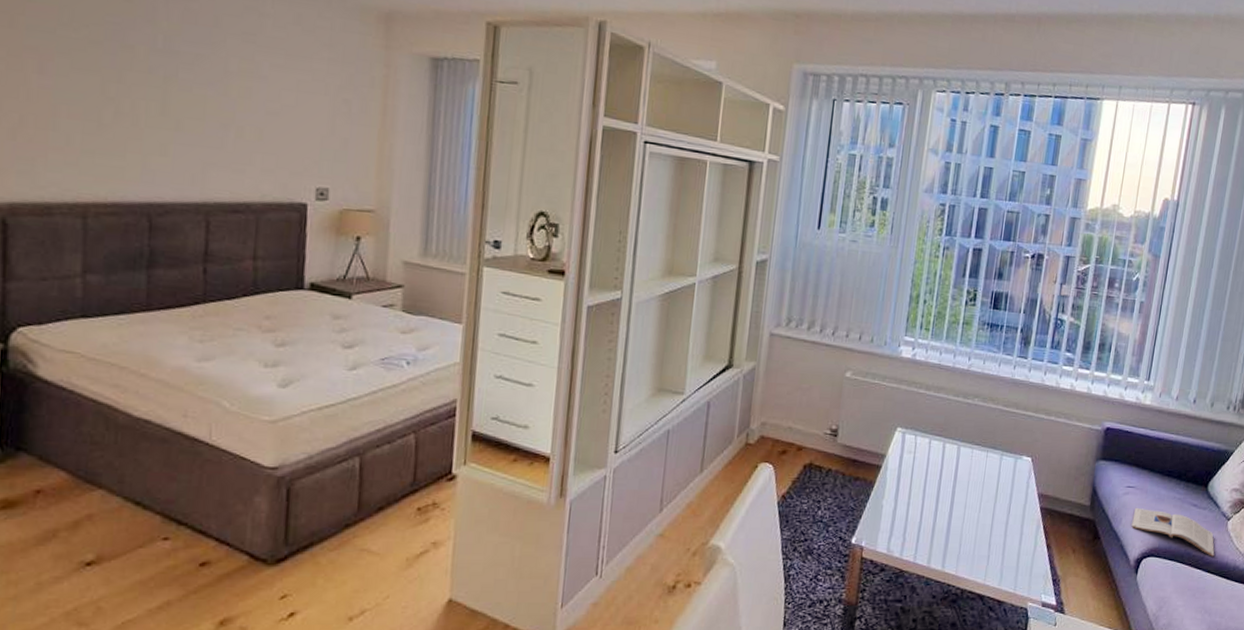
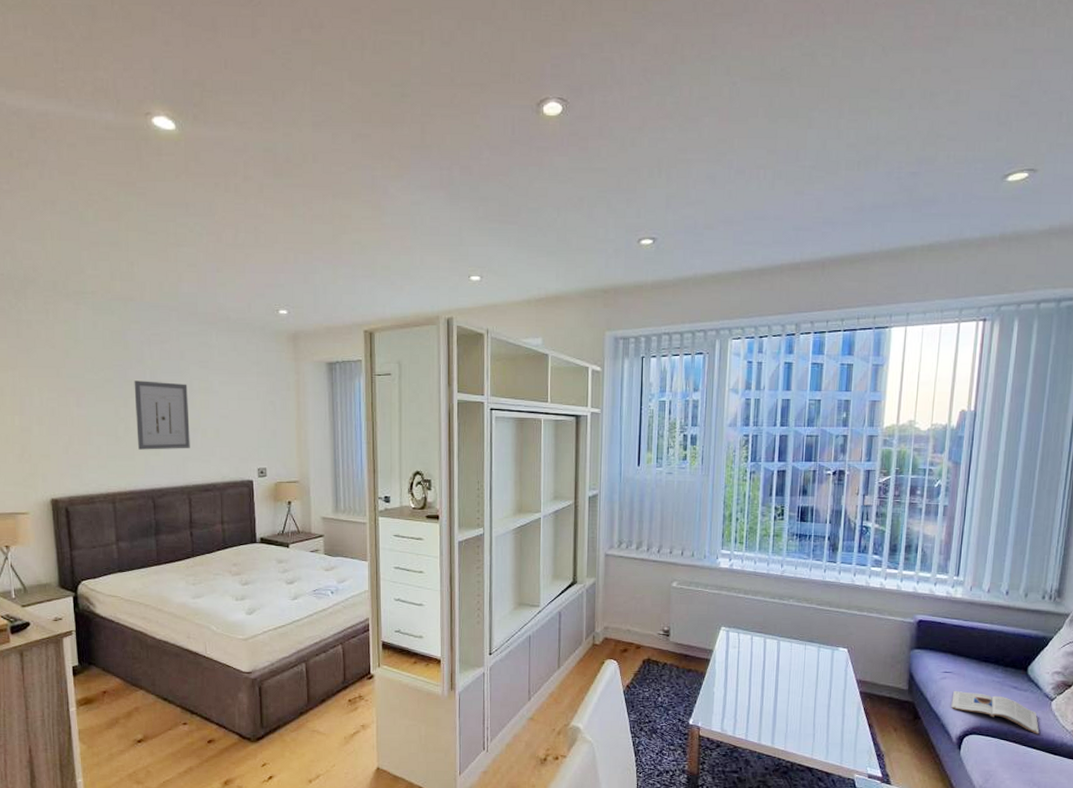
wall art: none [133,47,221,151] -> present [134,380,190,450]

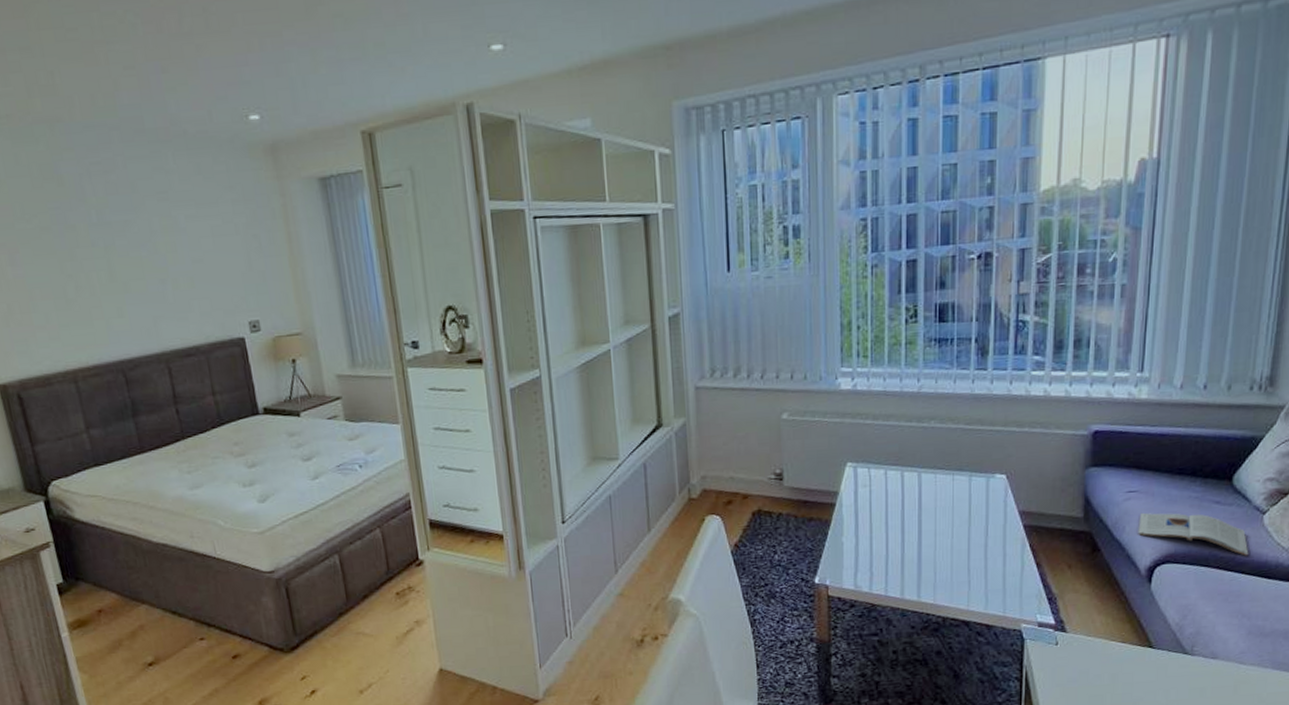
wall art: present [134,380,190,450] -> none [77,223,161,313]

